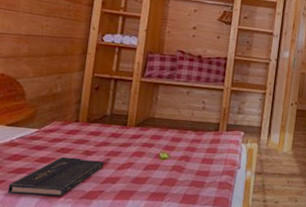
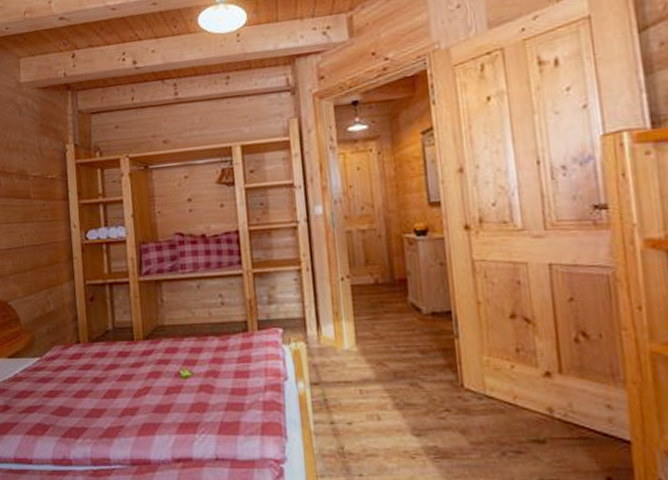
book: present [7,156,111,197] -> none [22,383,123,438]

